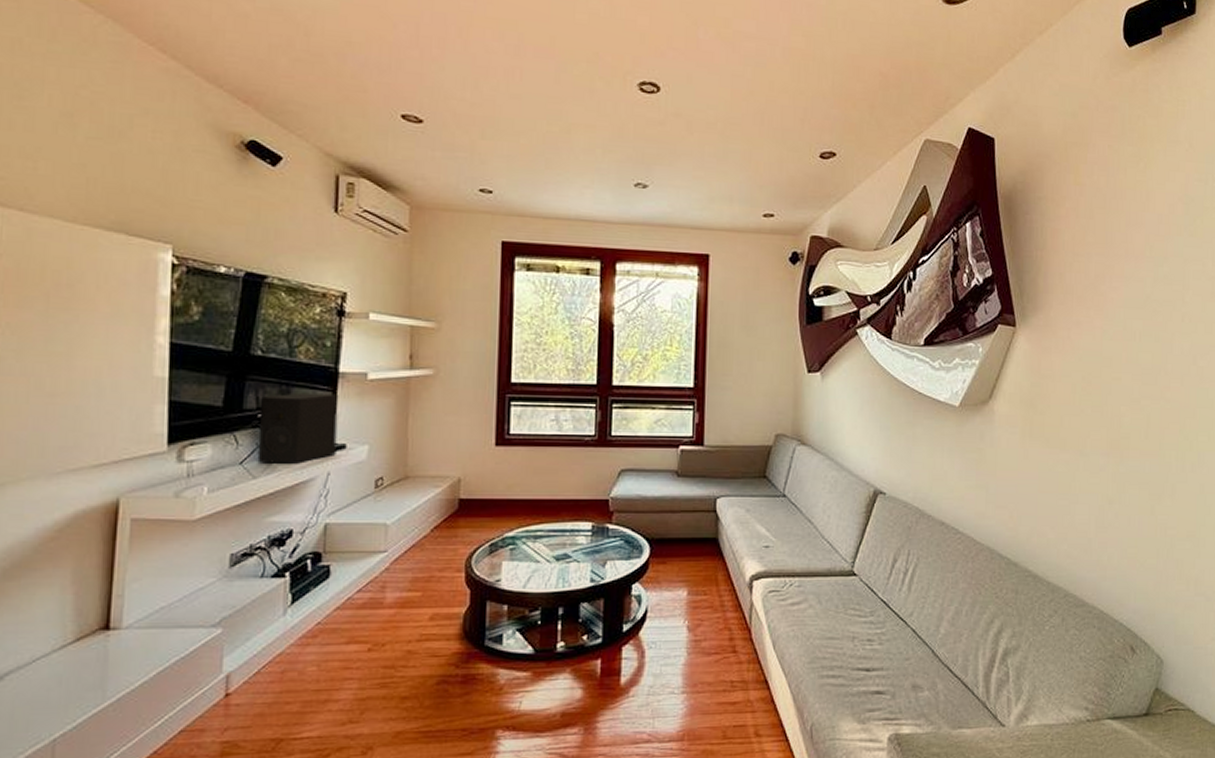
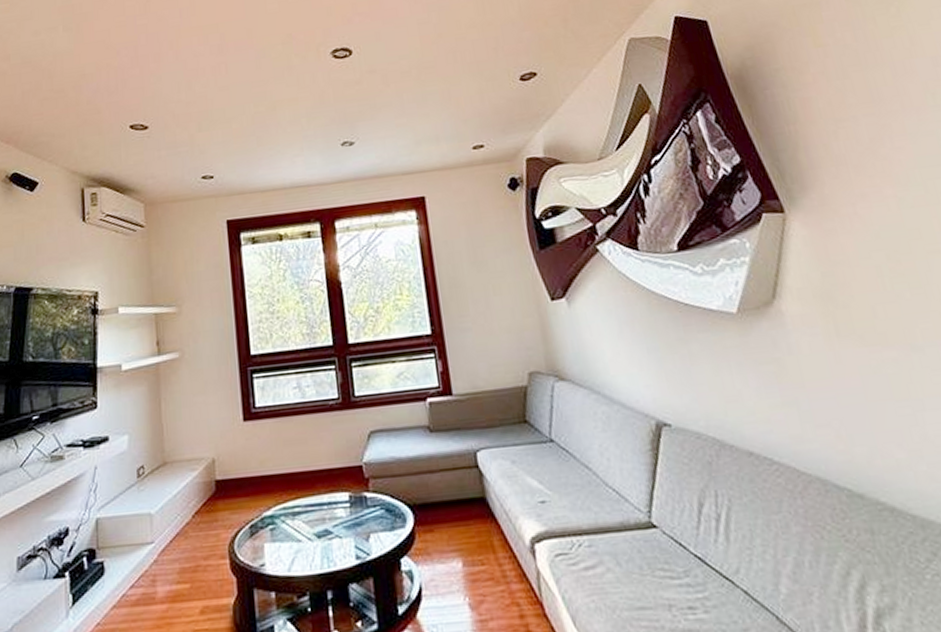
speaker: present [257,392,339,465] -> none [34,388,101,464]

